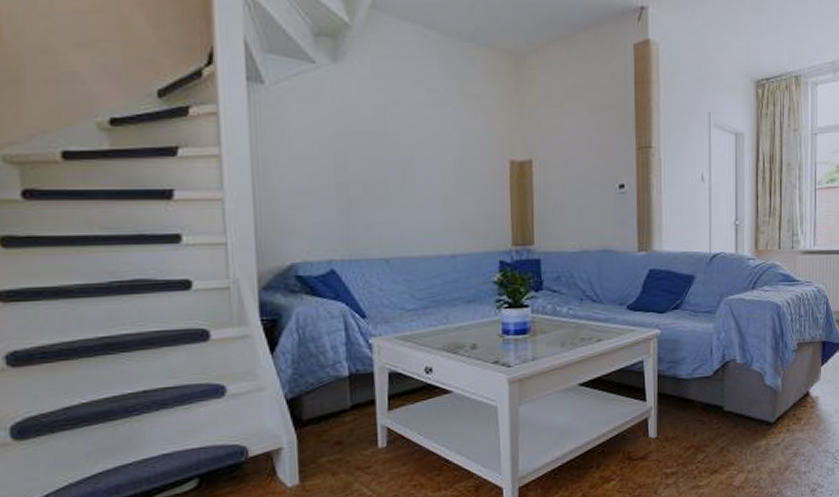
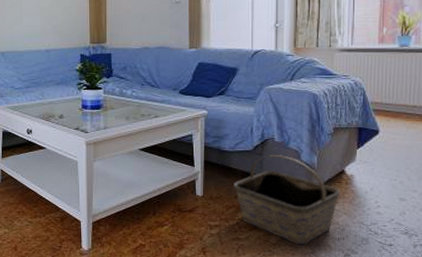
basket: none [692,379,805,485] -> present [234,155,340,244]

